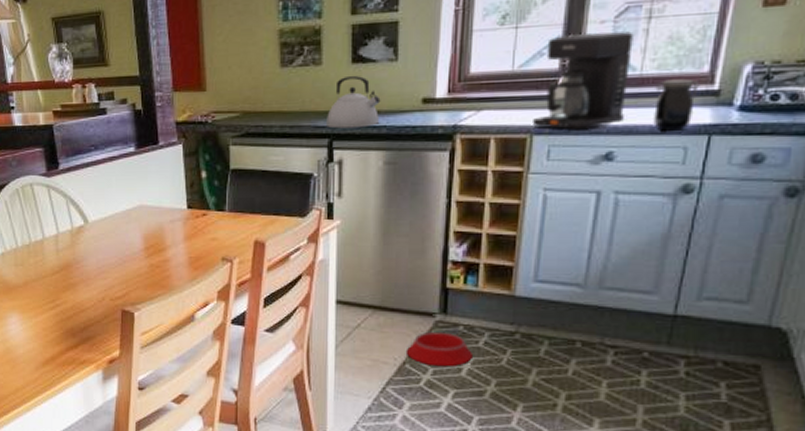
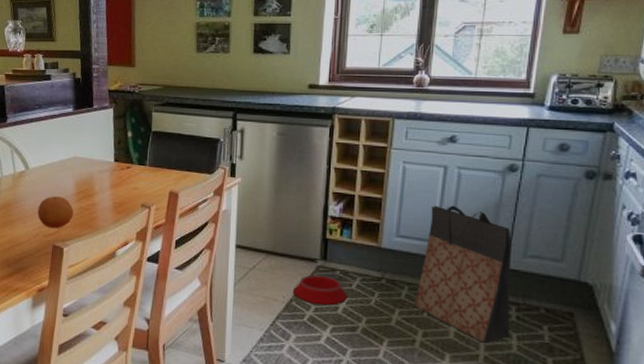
fruit: none [102,253,143,290] -> present [37,196,74,228]
kettle: present [326,76,381,129] -> none [232,63,276,105]
coffee maker: present [533,31,634,131] -> none [394,44,469,117]
bag: none [554,239,683,405] -> present [413,205,512,343]
jar: present [653,78,700,131] -> none [486,83,519,122]

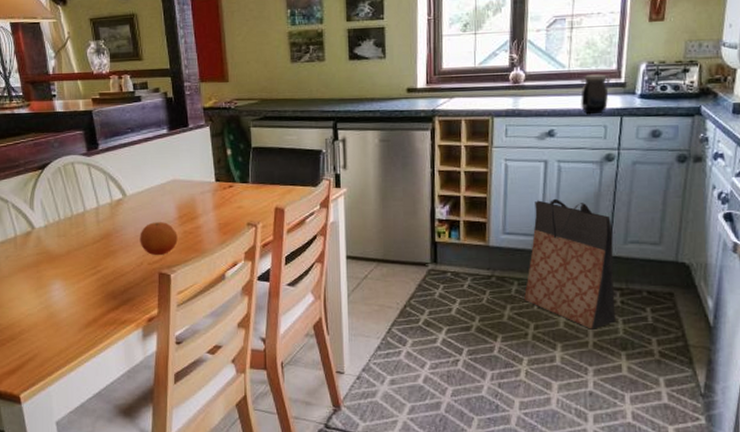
pet bowl: present [293,274,347,306] -> none [407,278,459,308]
jar: none [486,83,519,122] -> present [580,74,611,114]

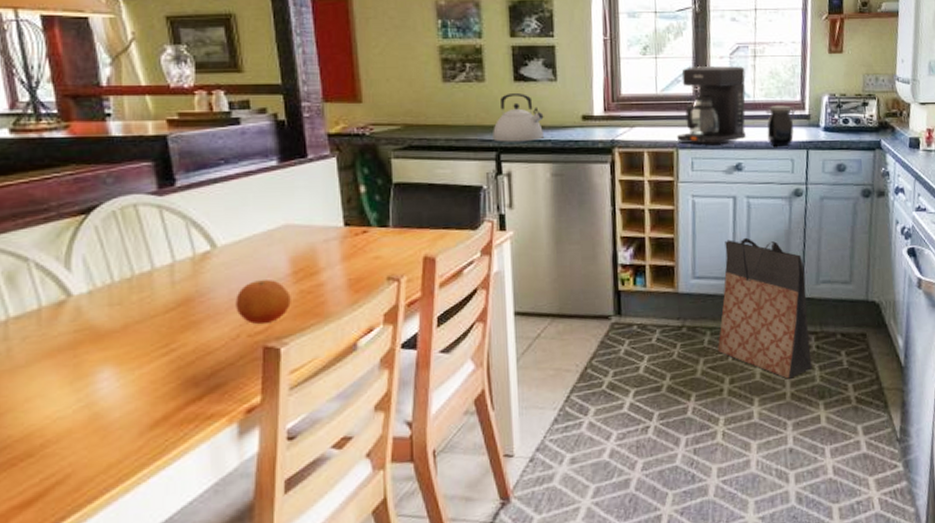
kettle: none [331,70,374,113] -> present [493,93,545,142]
coffee maker: none [493,38,562,113] -> present [677,66,746,145]

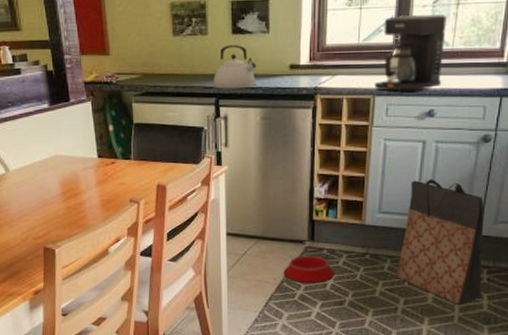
fruit: present [236,280,291,324] -> none [24,198,62,230]
pet bowl: none [587,332,648,368] -> present [284,255,334,284]
jar: present [765,105,796,146] -> none [462,53,494,94]

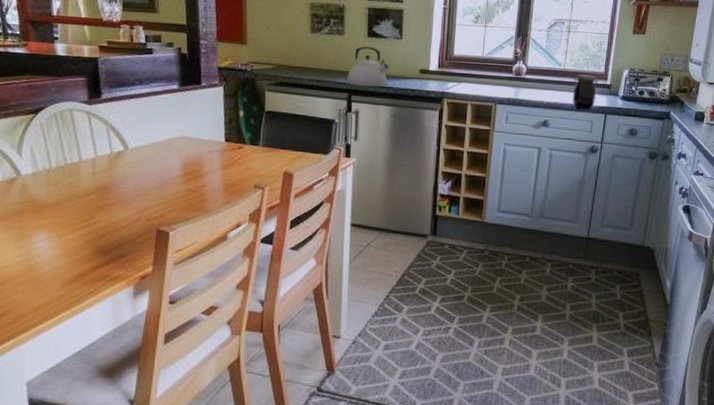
pet bowl: present [284,255,334,284] -> none [406,249,455,278]
coffee maker: present [375,14,447,93] -> none [496,36,559,104]
bag: present [395,179,484,305] -> none [512,182,592,303]
jar: none [462,53,494,94] -> present [572,74,599,109]

